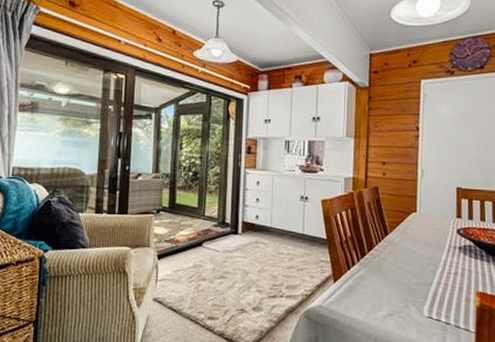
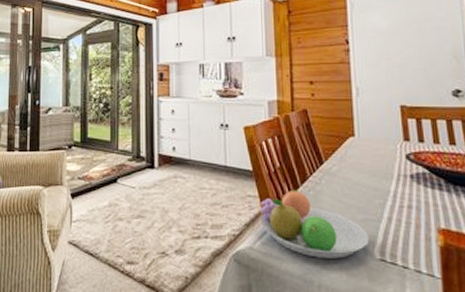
fruit bowl: none [330,256,421,316] -> present [259,189,370,259]

